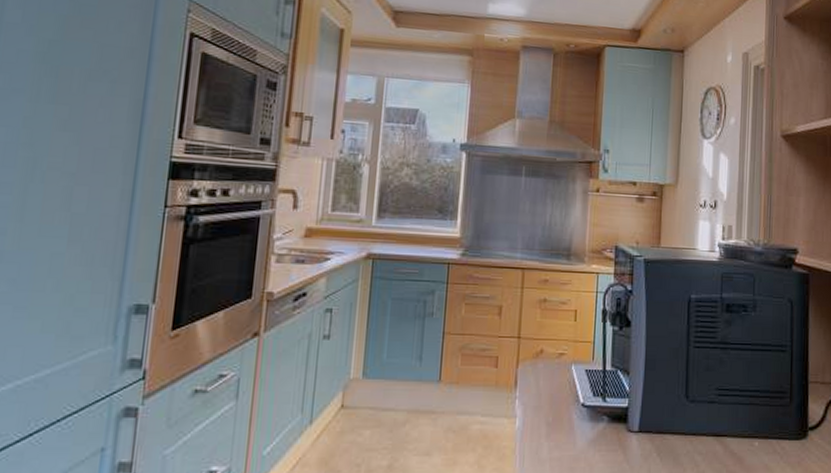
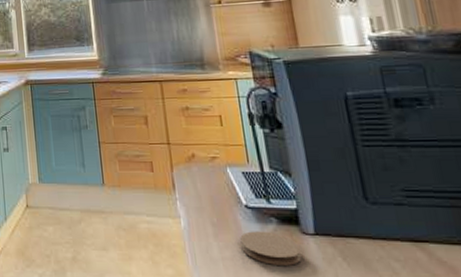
coaster: none [570,430,624,463] -> present [240,231,303,266]

